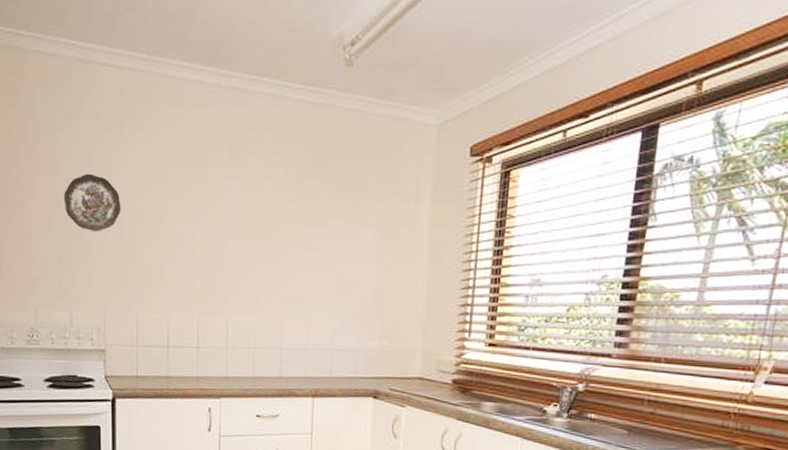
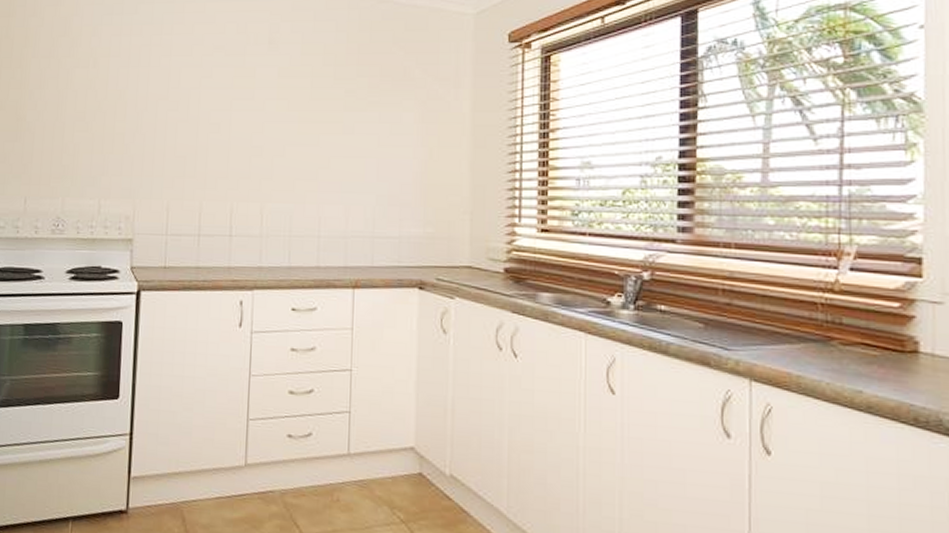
decorative plate: present [64,173,121,233] -> none [100,64,157,121]

